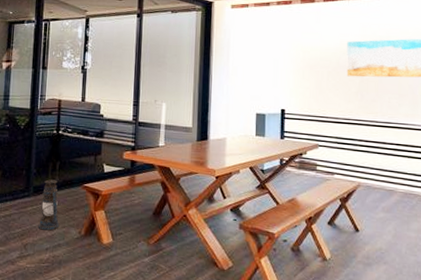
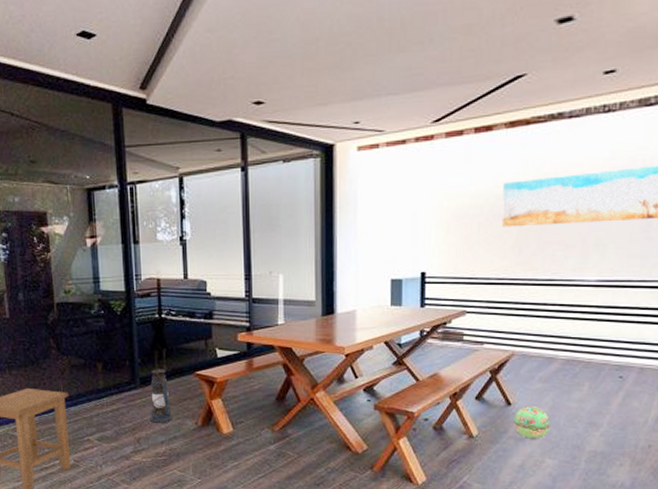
ball: none [362,233,394,265] -> present [513,406,551,439]

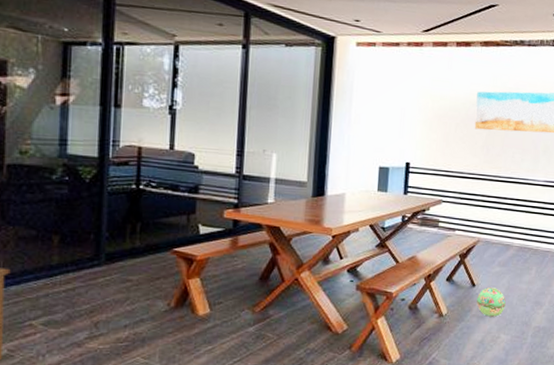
lantern: present [149,369,178,423] -> none [113,244,149,305]

